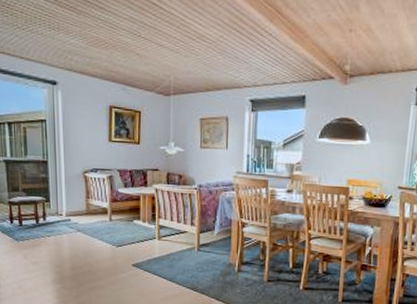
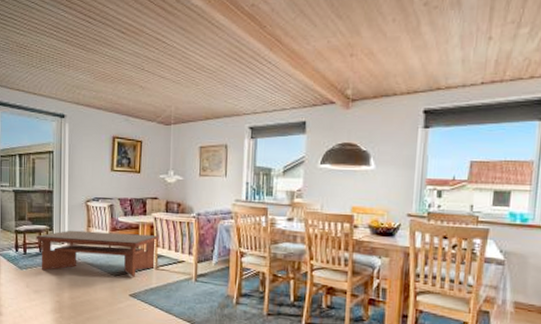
coffee table: none [31,201,161,248] -> present [36,230,159,277]

